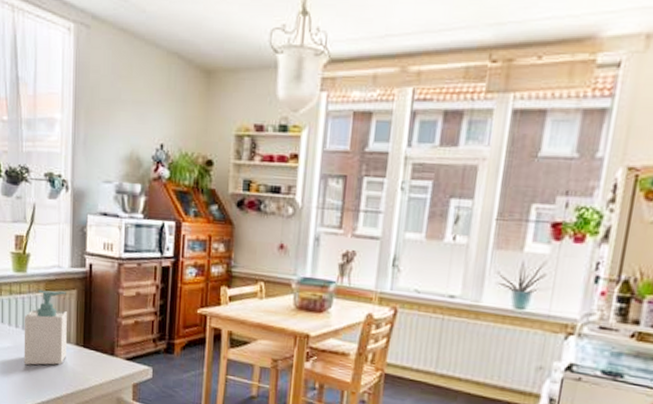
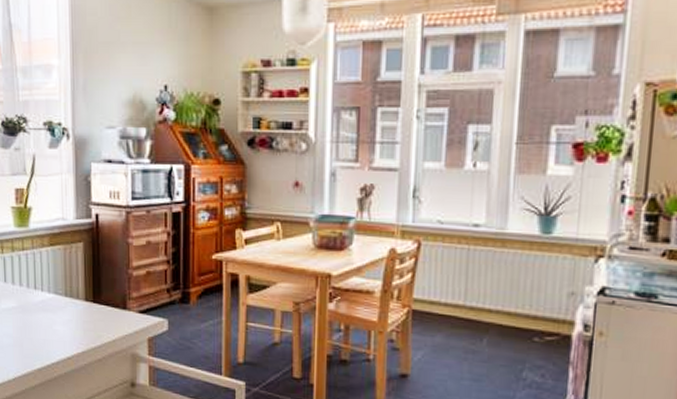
soap bottle: present [24,290,67,365] -> none [28,244,75,325]

